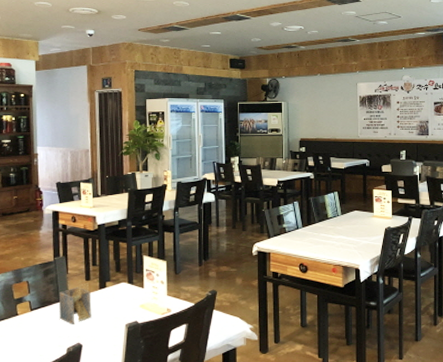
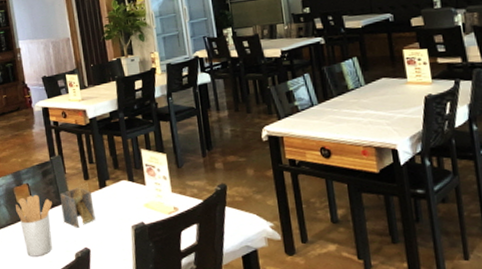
utensil holder: none [12,291,50,350] -> present [16,194,52,257]

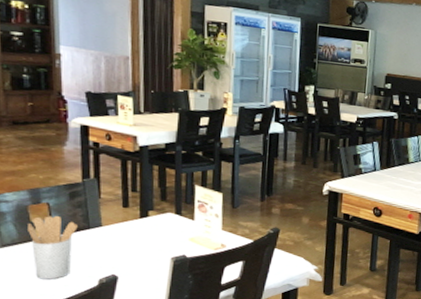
napkin holder: present [59,181,95,228] -> none [88,209,130,254]

